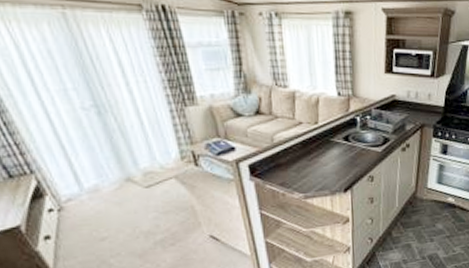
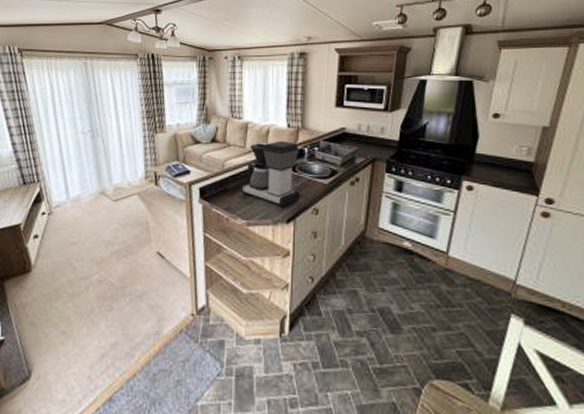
coffee maker: none [293,110,356,178] -> present [240,141,301,207]

